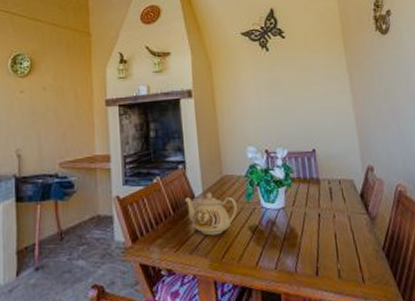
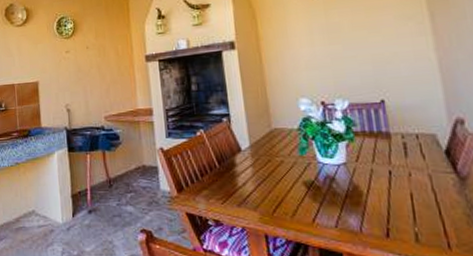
teapot: present [185,192,238,236] -> none [231,145,290,189]

